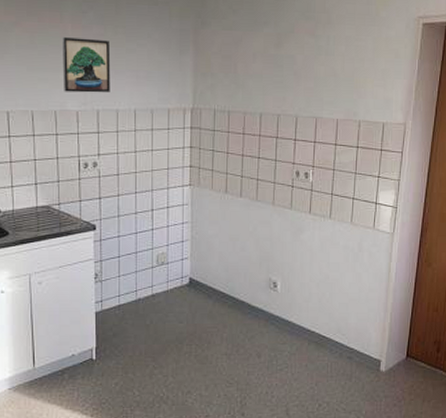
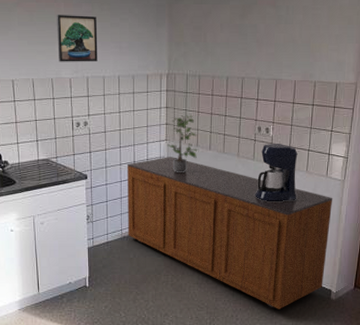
sideboard: none [143,204,382,384] -> present [128,157,333,309]
potted plant: none [191,156,227,224] -> present [167,115,198,173]
coffee maker: none [292,189,341,257] -> present [255,143,298,201]

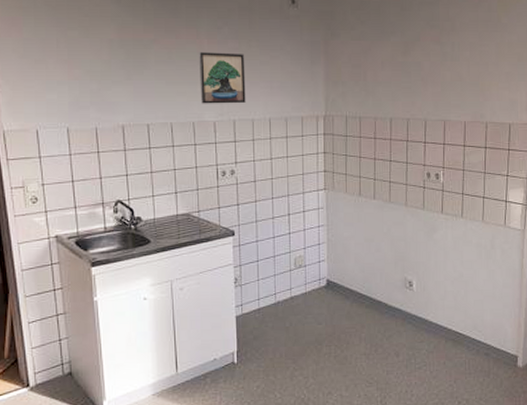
sideboard: present [128,157,333,309] -> none [281,208,514,381]
potted plant: present [167,115,198,173] -> none [326,161,361,227]
coffee maker: present [255,143,298,201] -> none [426,190,474,256]

